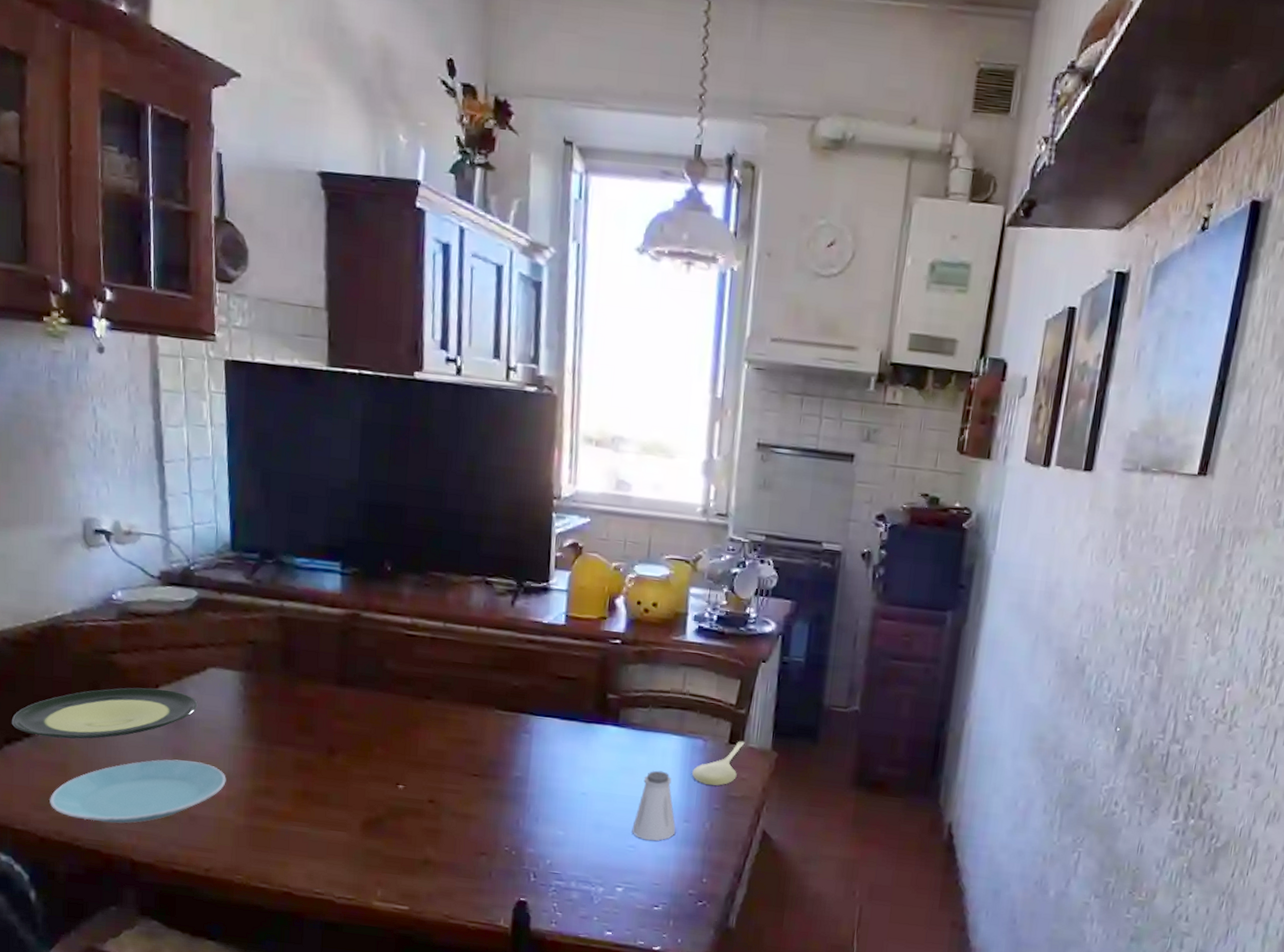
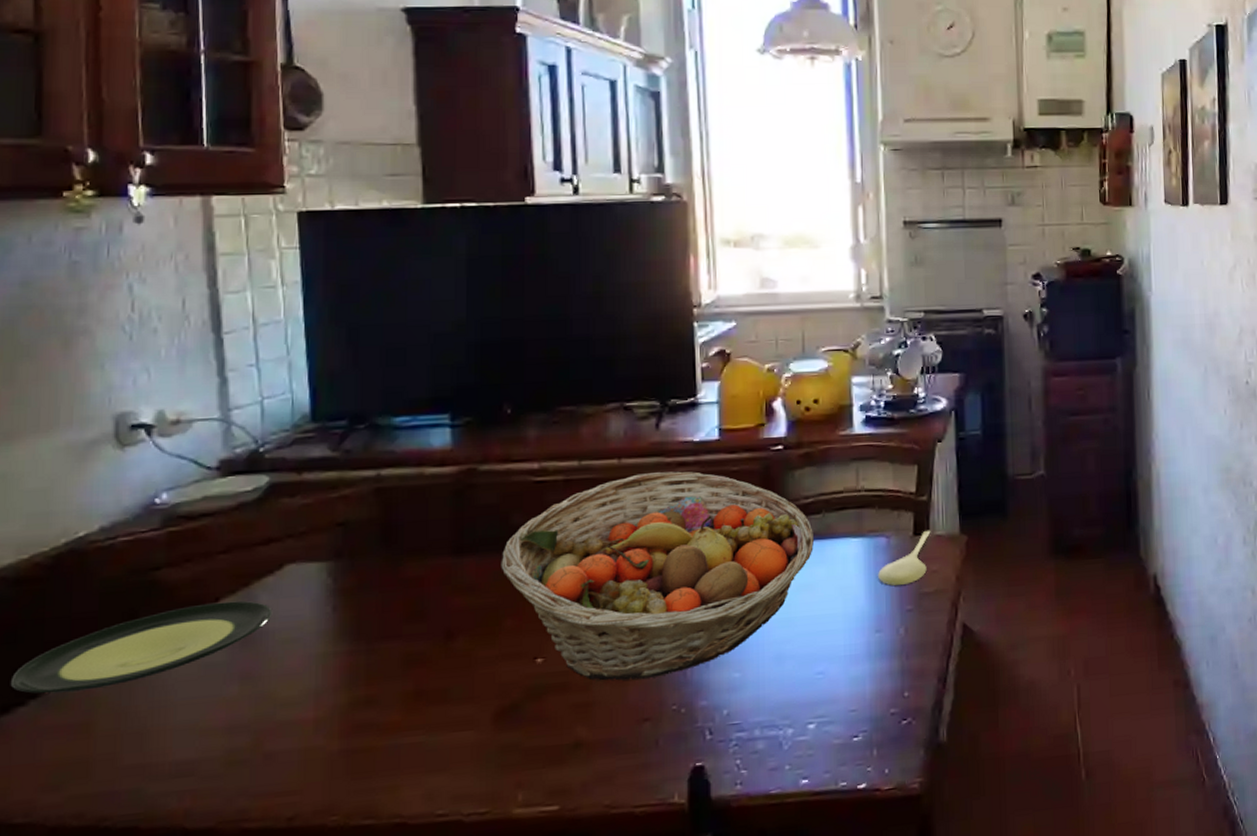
plate: present [50,759,226,824] -> none [65,682,313,791]
fruit basket: none [375,643,640,821] -> present [501,471,815,681]
saltshaker: present [632,770,676,841] -> none [818,580,868,663]

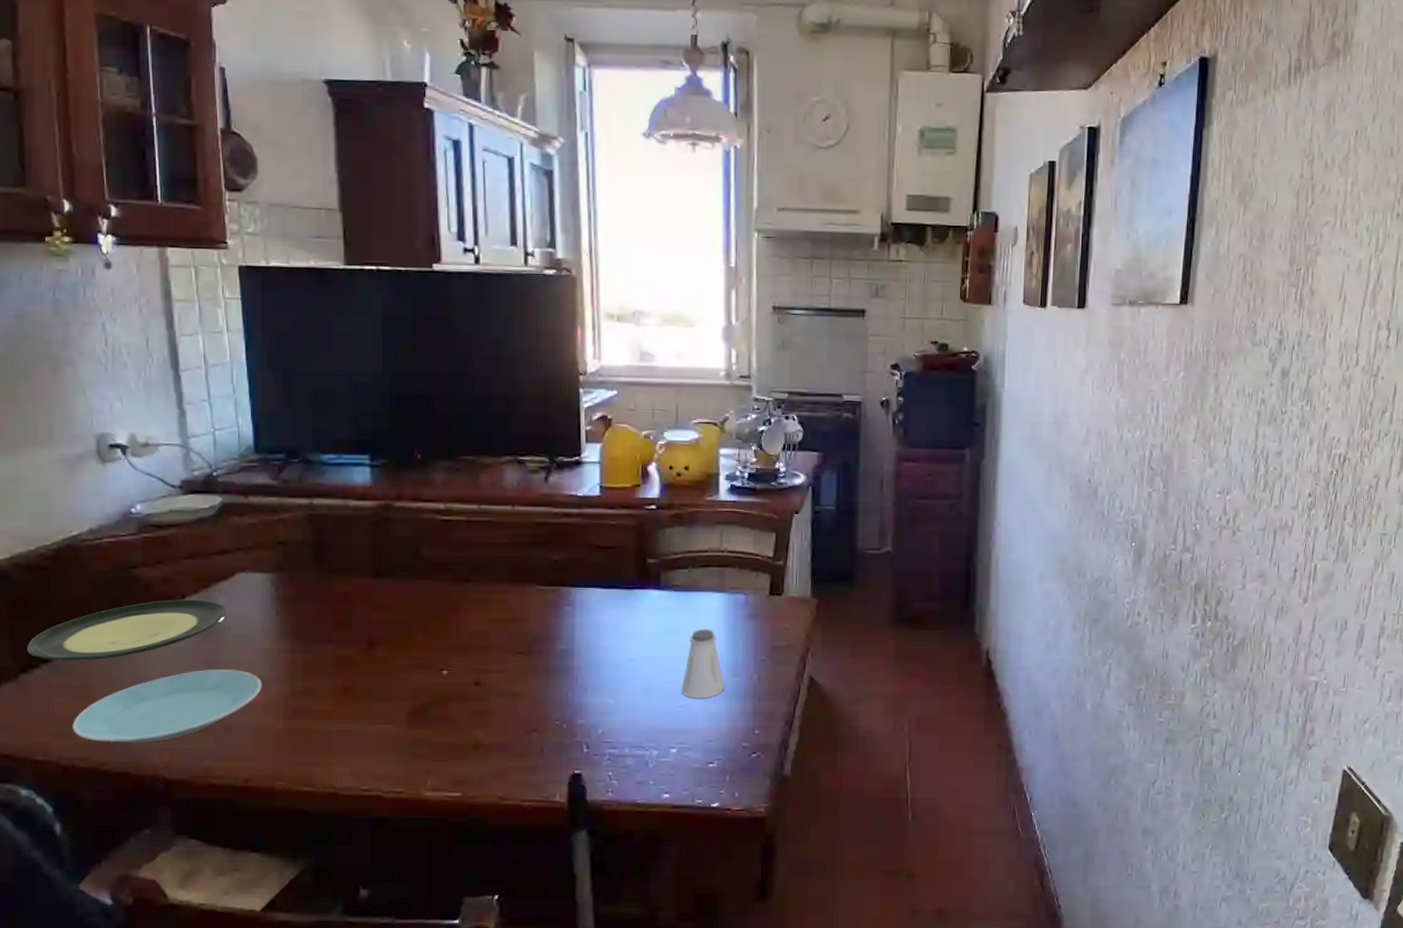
plate: none [65,682,313,791] -> present [72,670,262,743]
fruit basket: present [501,471,815,681] -> none [413,520,682,696]
saltshaker: none [818,580,868,663] -> present [681,629,725,699]
spoon: present [878,530,931,586] -> none [736,591,785,637]

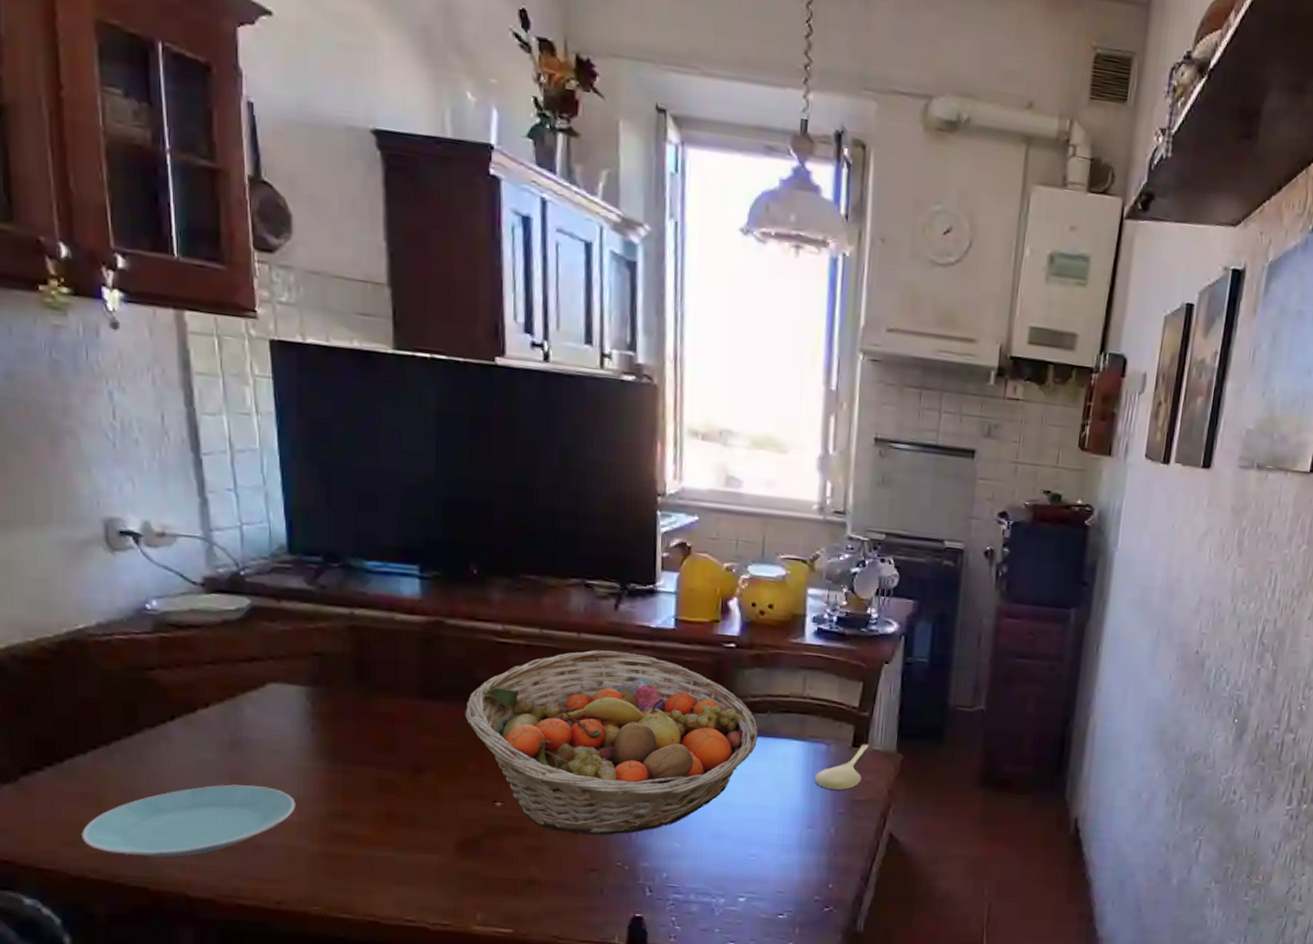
plate: present [27,599,228,661] -> none [27,707,257,767]
fruit basket: none [413,520,682,696] -> present [465,650,759,836]
saltshaker: present [681,629,725,699] -> none [753,777,800,849]
spoon: none [736,591,785,637] -> present [815,744,869,790]

